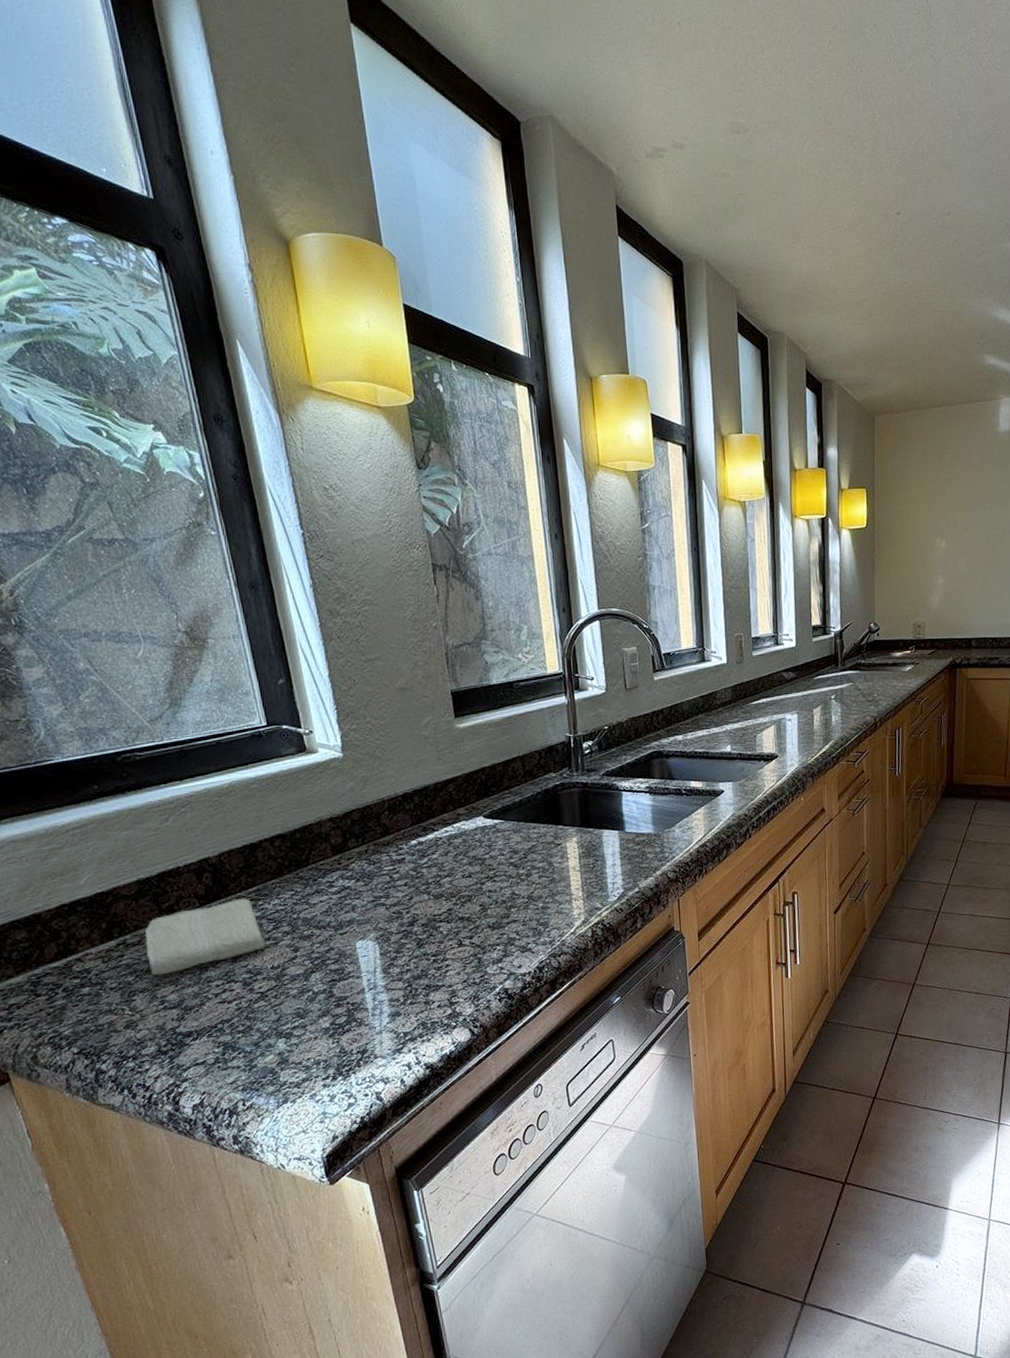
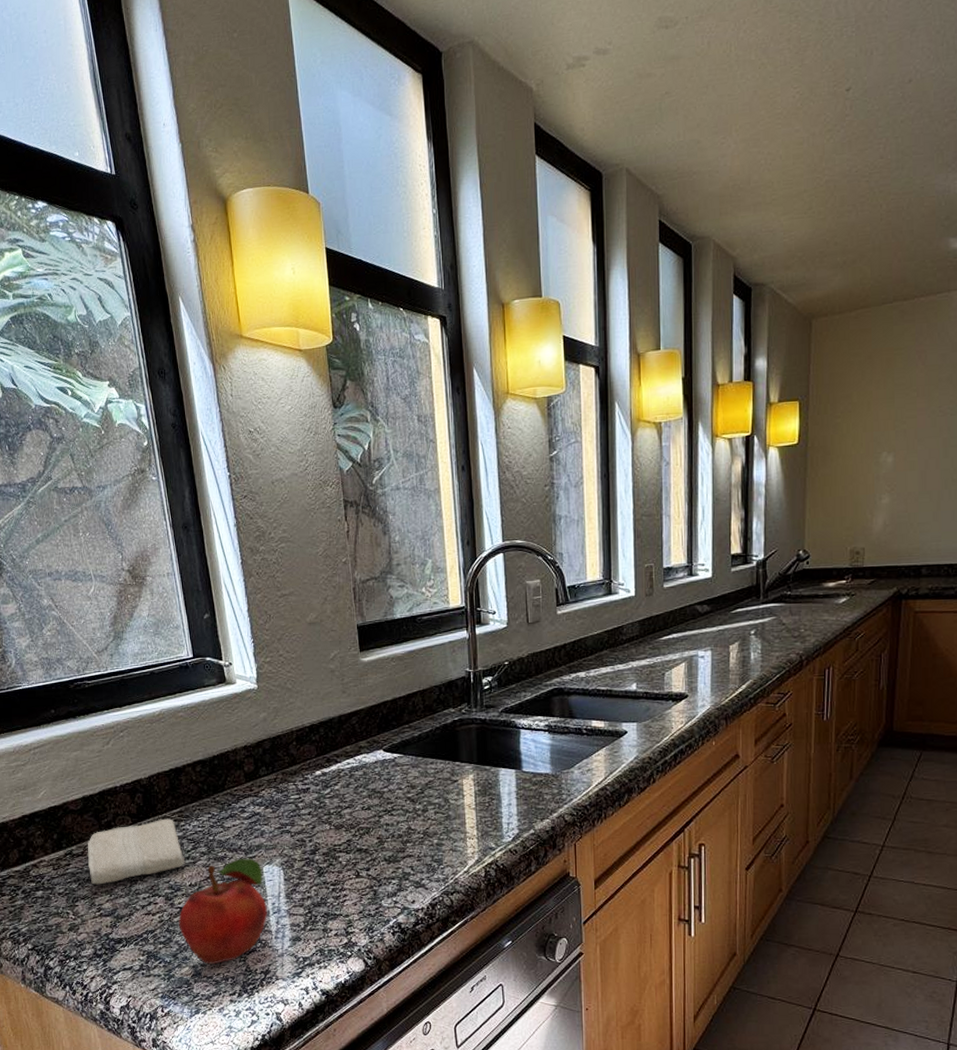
fruit: none [259,934,362,1050] -> present [178,858,267,965]

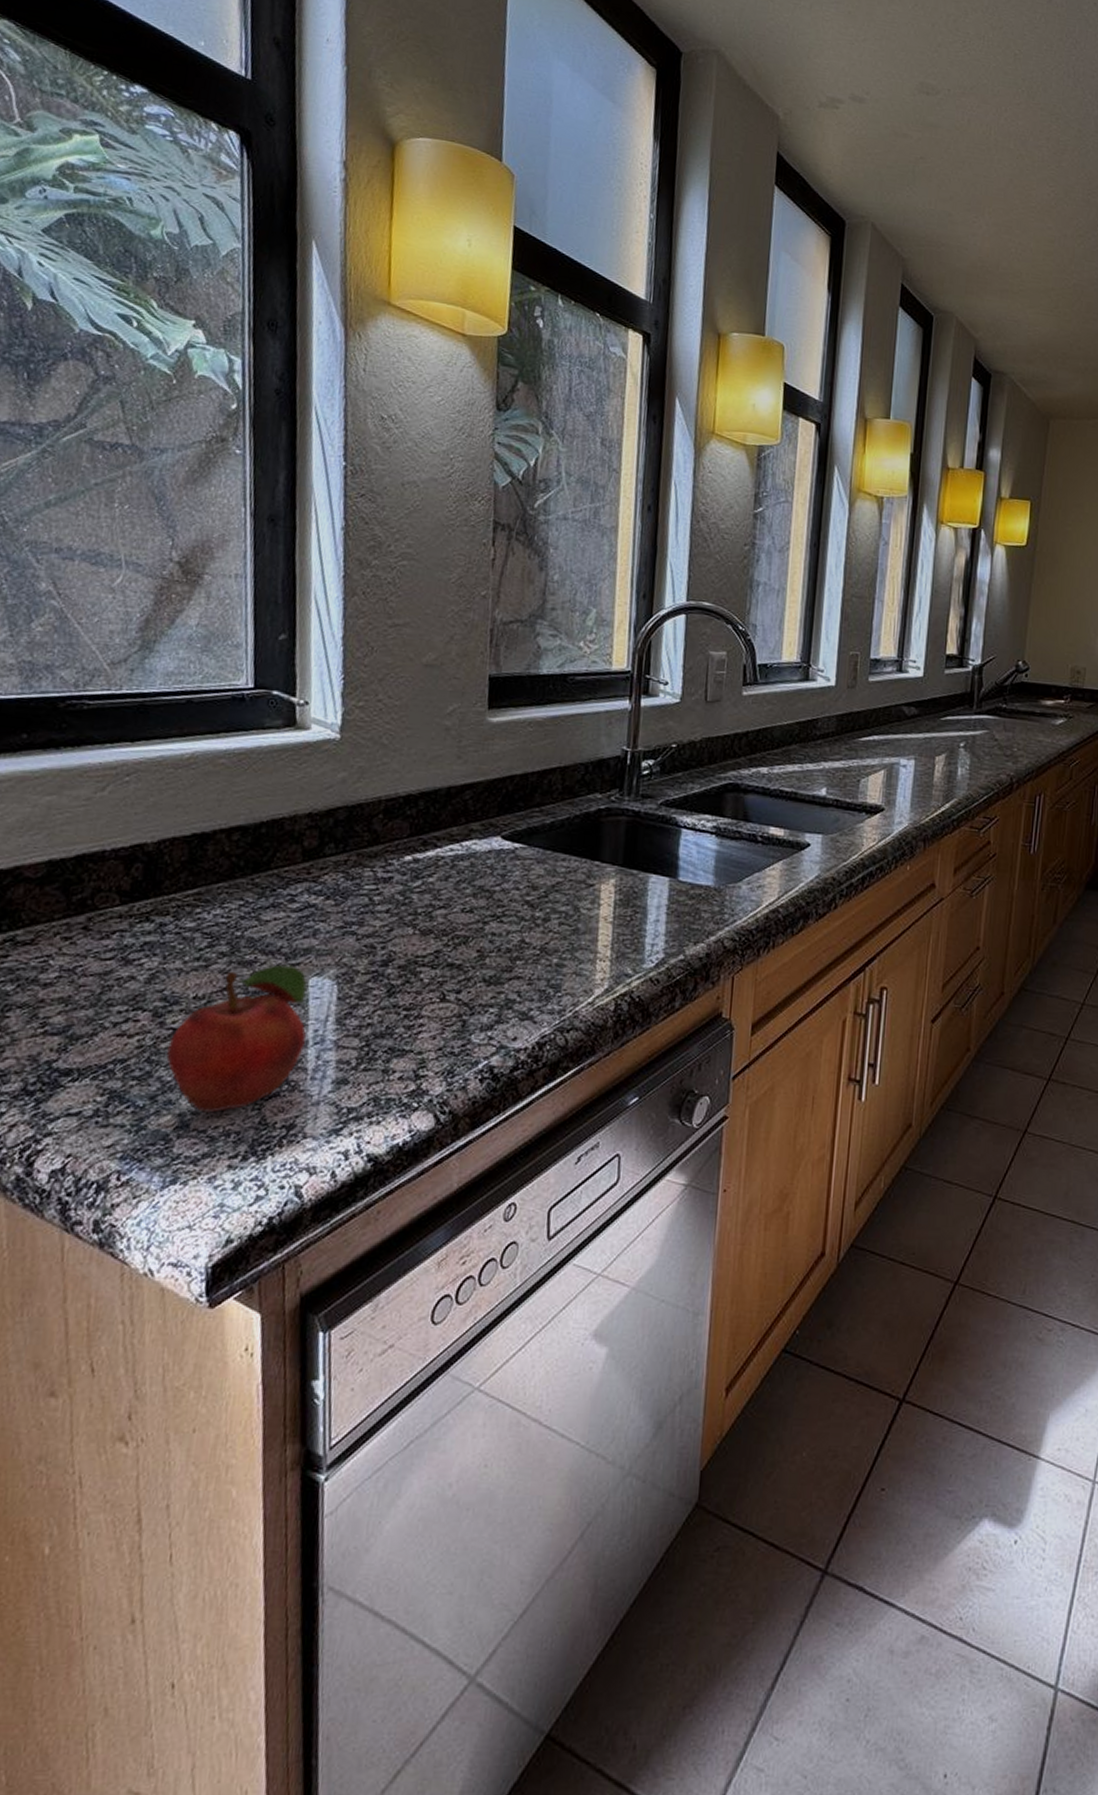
washcloth: present [87,818,185,885] -> none [37,901,193,989]

